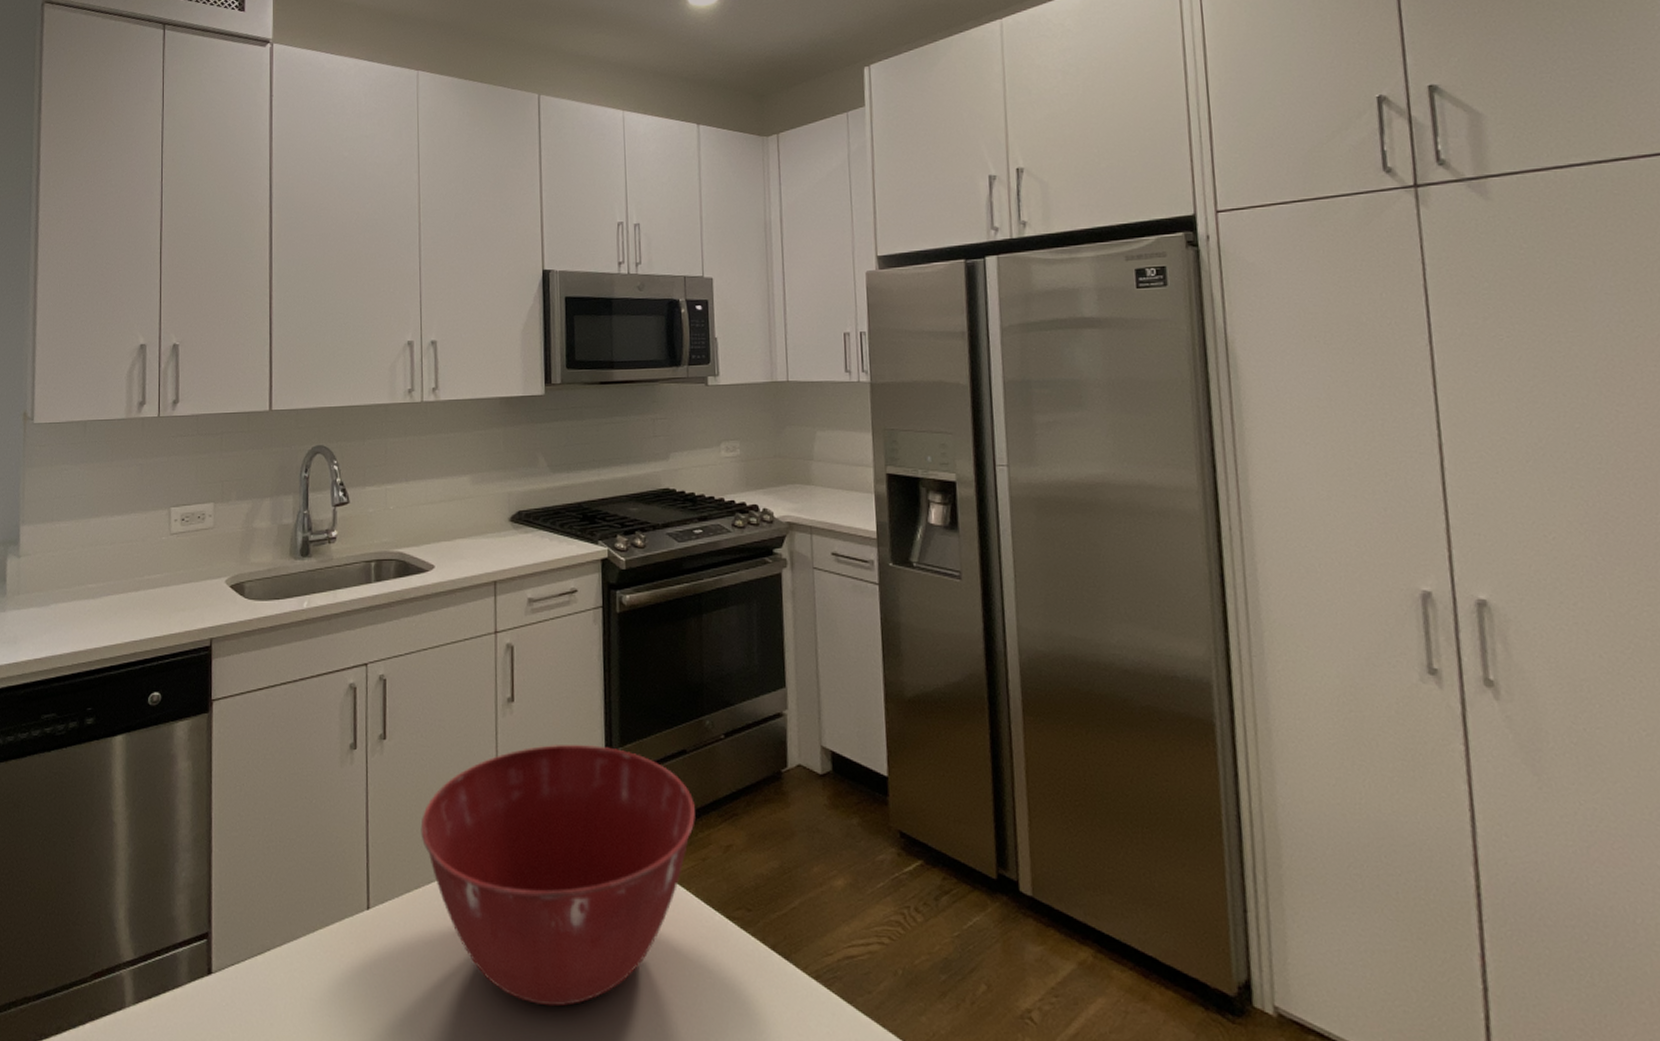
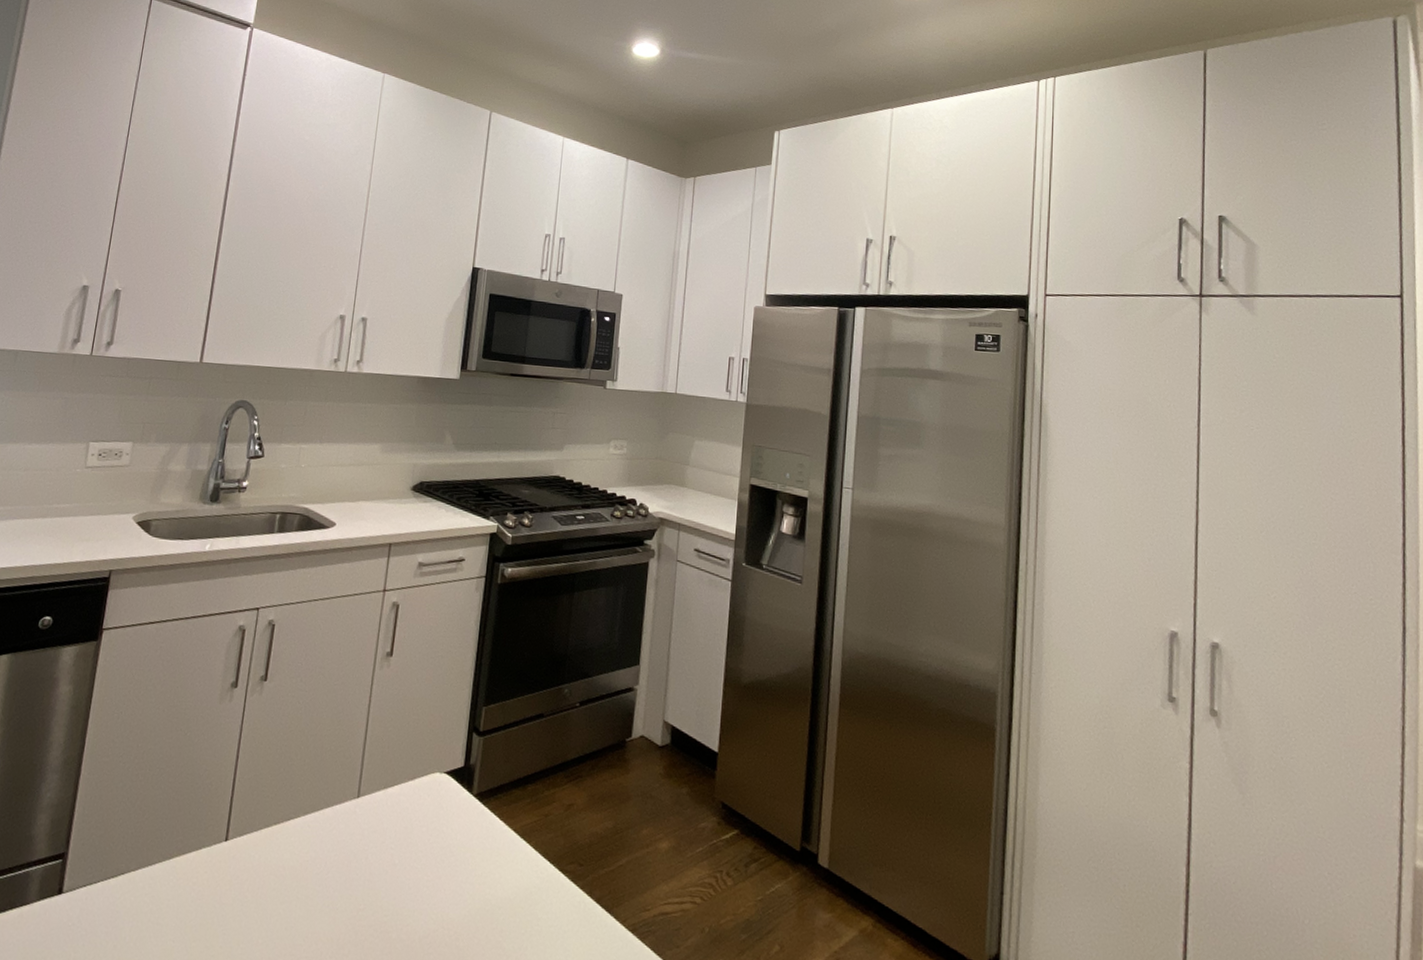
mixing bowl: present [420,744,695,1007] -> none [287,699,545,944]

